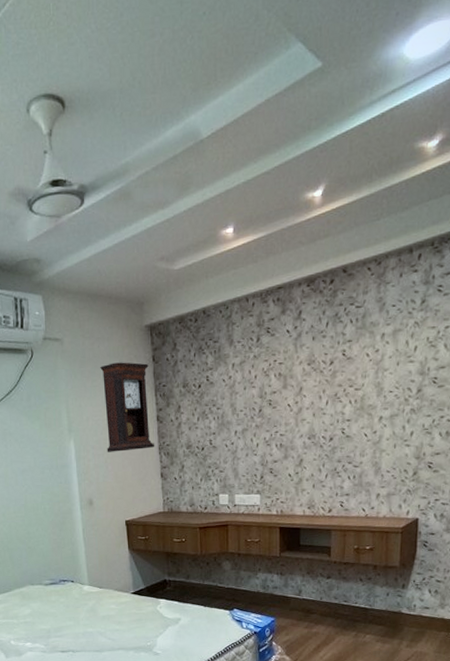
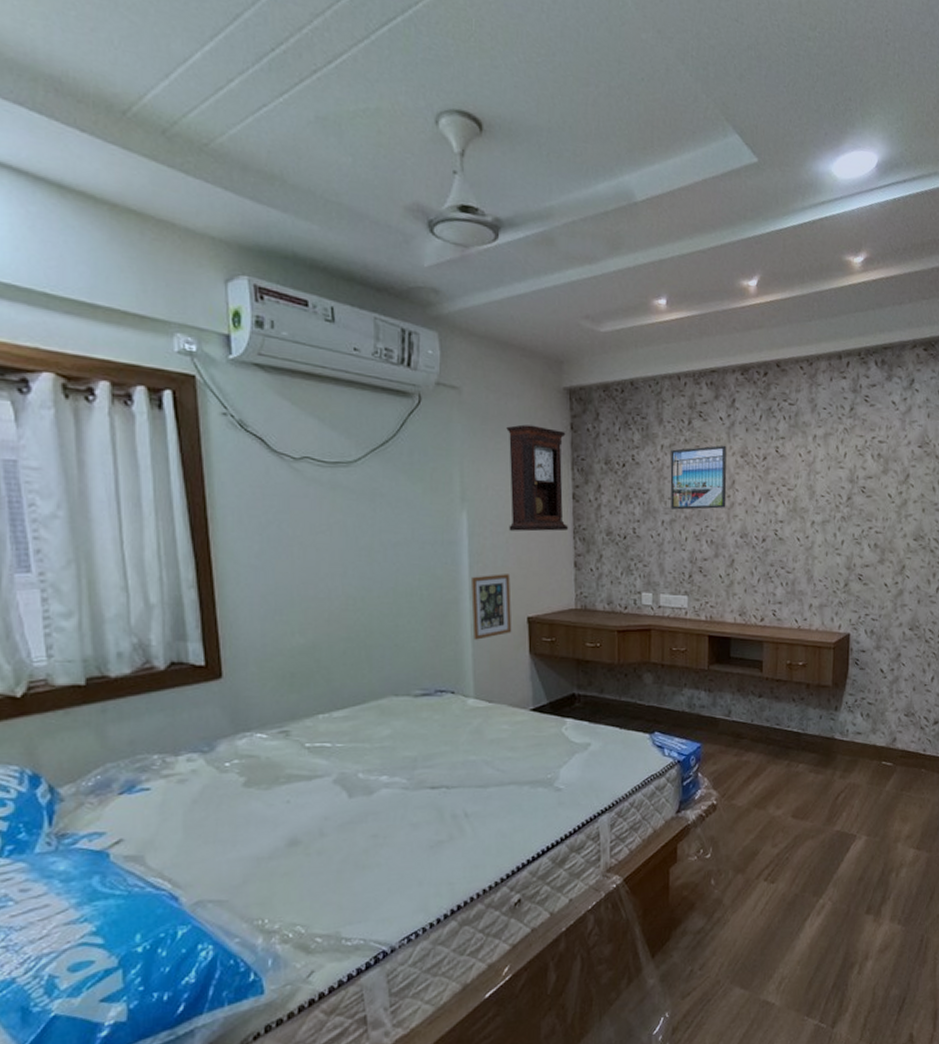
picture frame: none [81,487,114,541] -> present [471,574,512,640]
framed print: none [241,355,295,420] -> present [670,445,727,510]

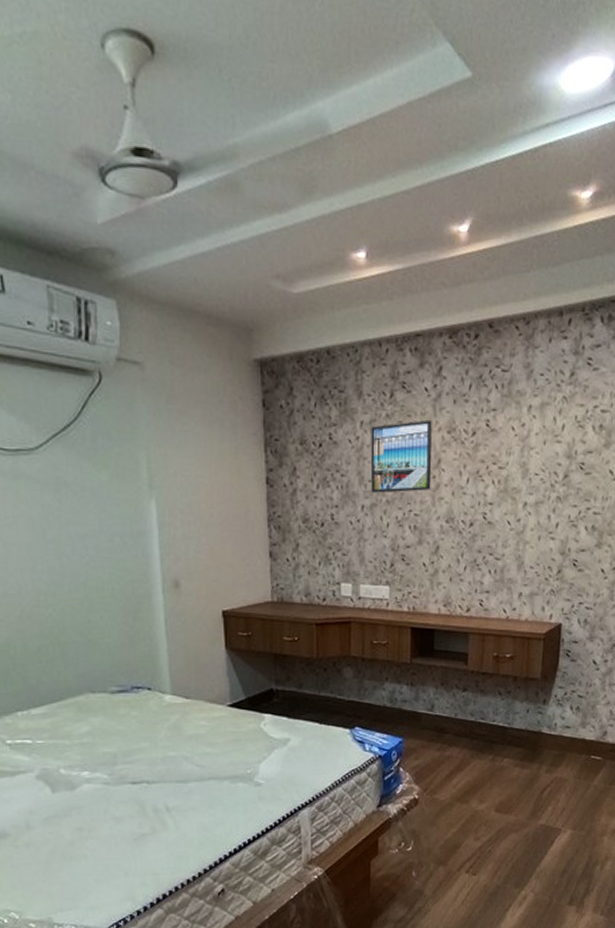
picture frame: present [471,574,512,640] -> none [164,566,207,635]
pendulum clock: present [506,424,569,532] -> none [194,402,263,520]

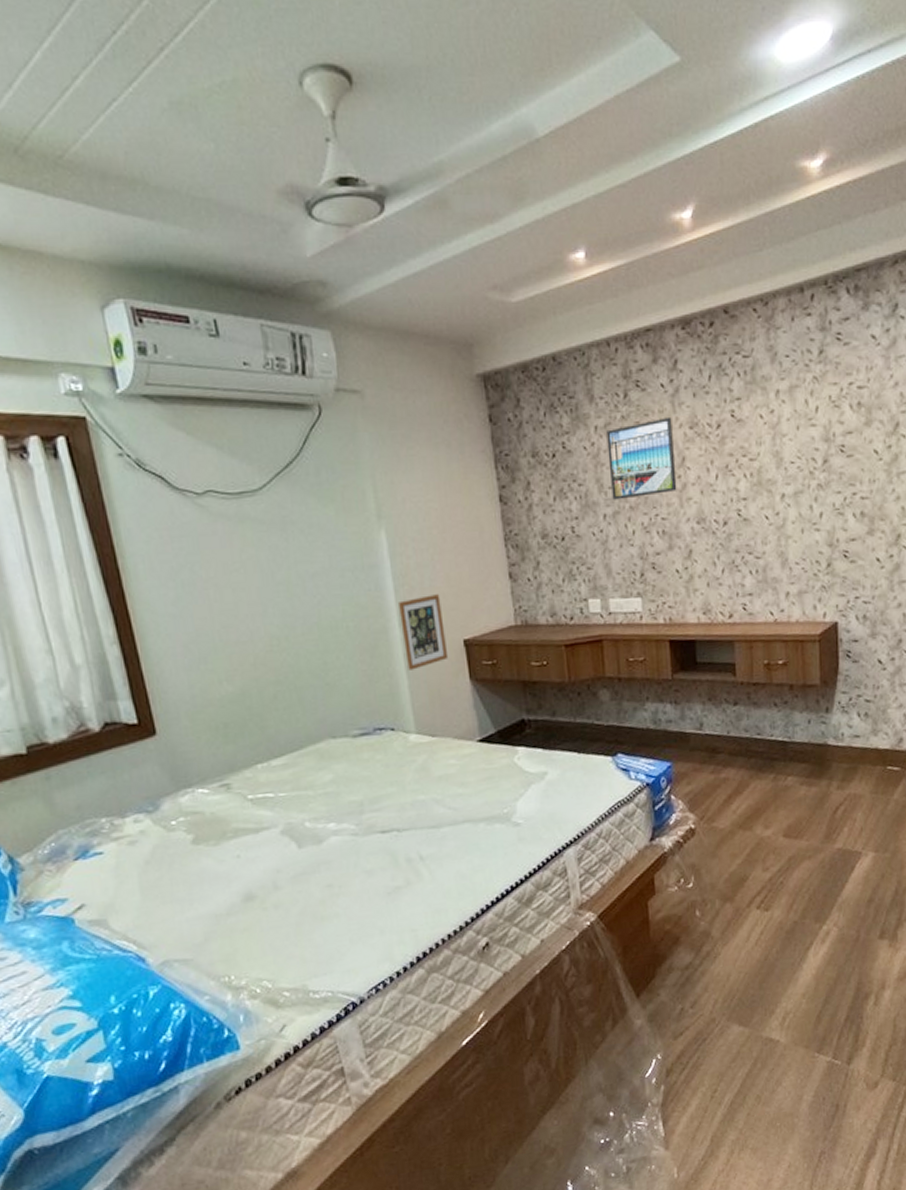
picture frame: none [164,566,207,635] -> present [399,594,449,670]

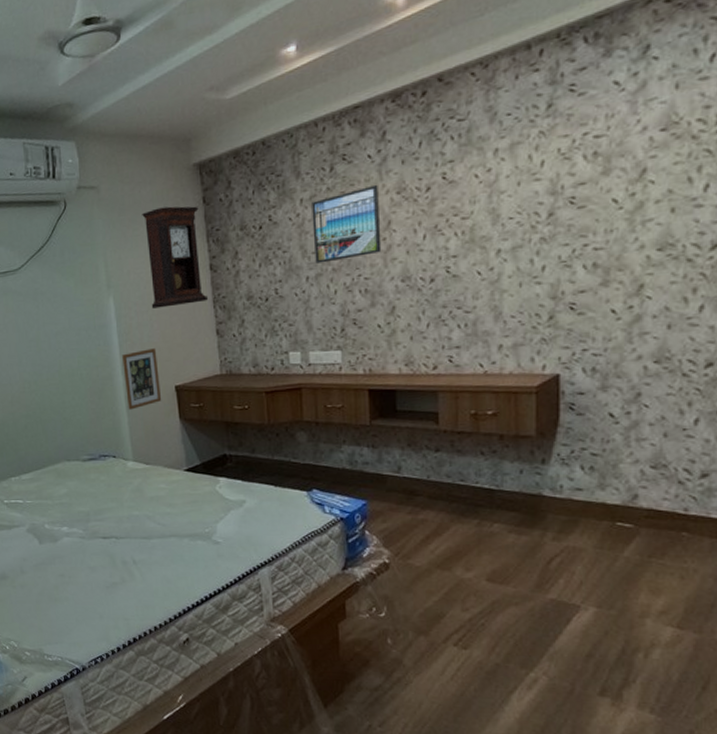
pendulum clock: none [418,423,499,546] -> present [142,206,209,309]

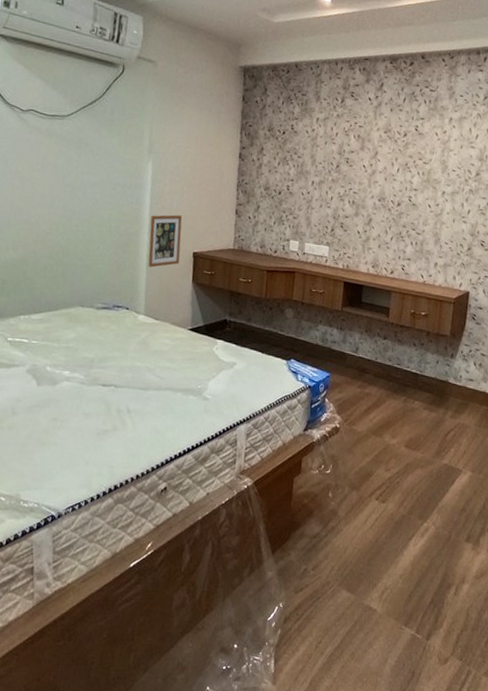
pendulum clock: present [142,206,209,309] -> none [184,94,238,184]
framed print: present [312,184,382,264] -> none [320,121,373,175]

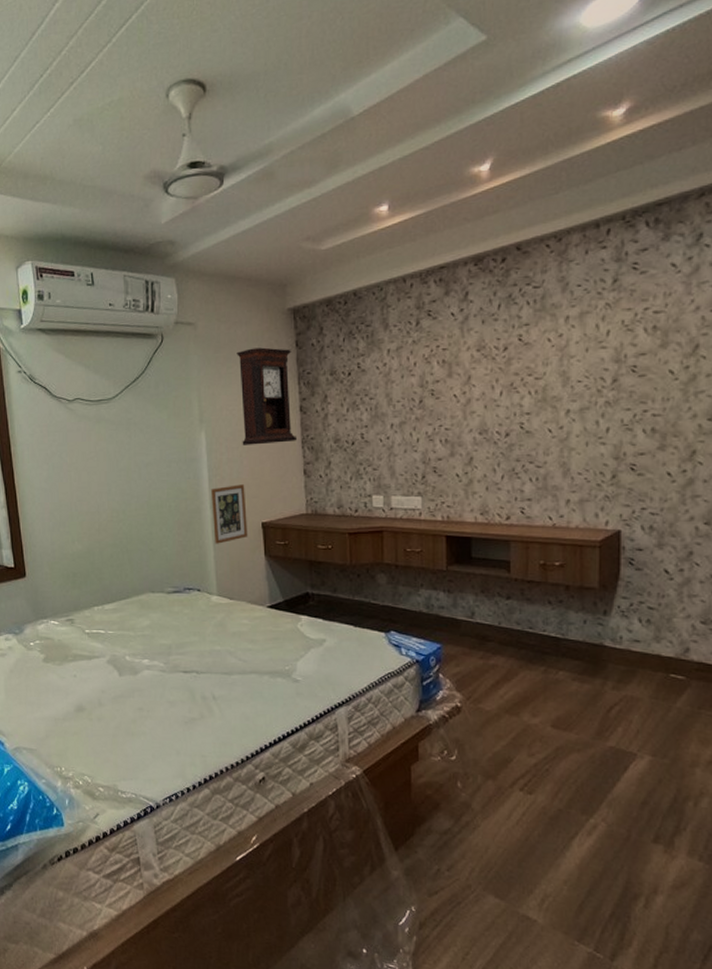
pendulum clock: none [184,94,238,184] -> present [237,347,298,445]

